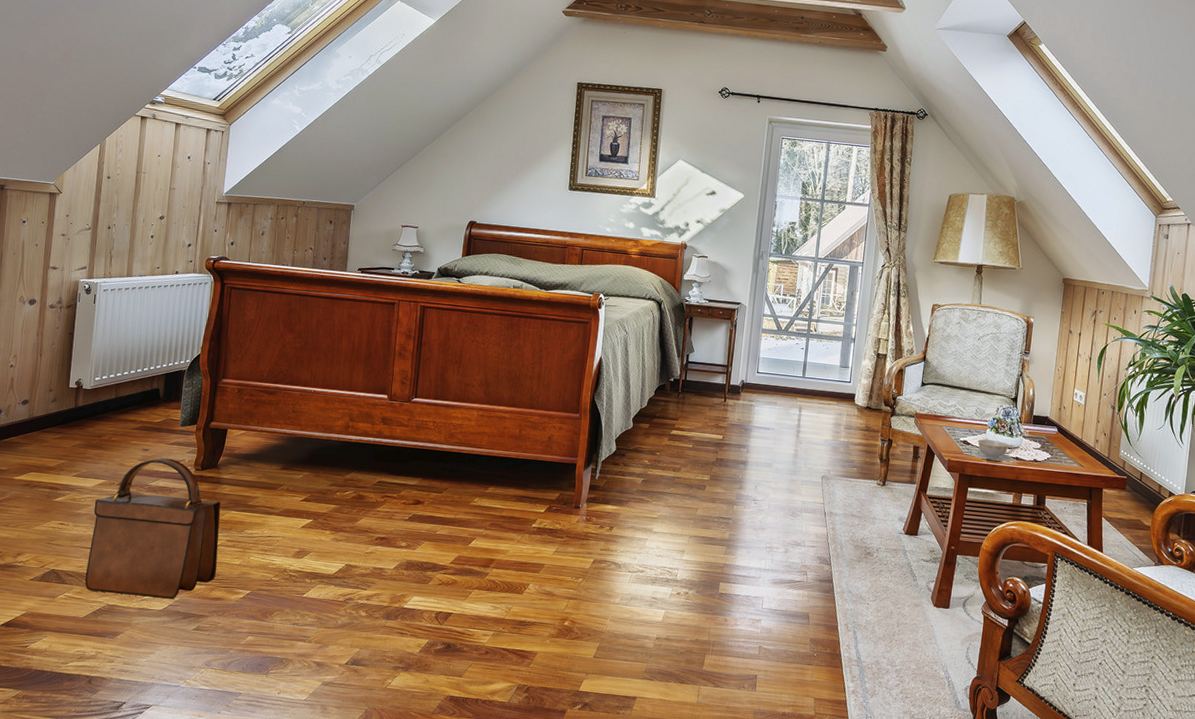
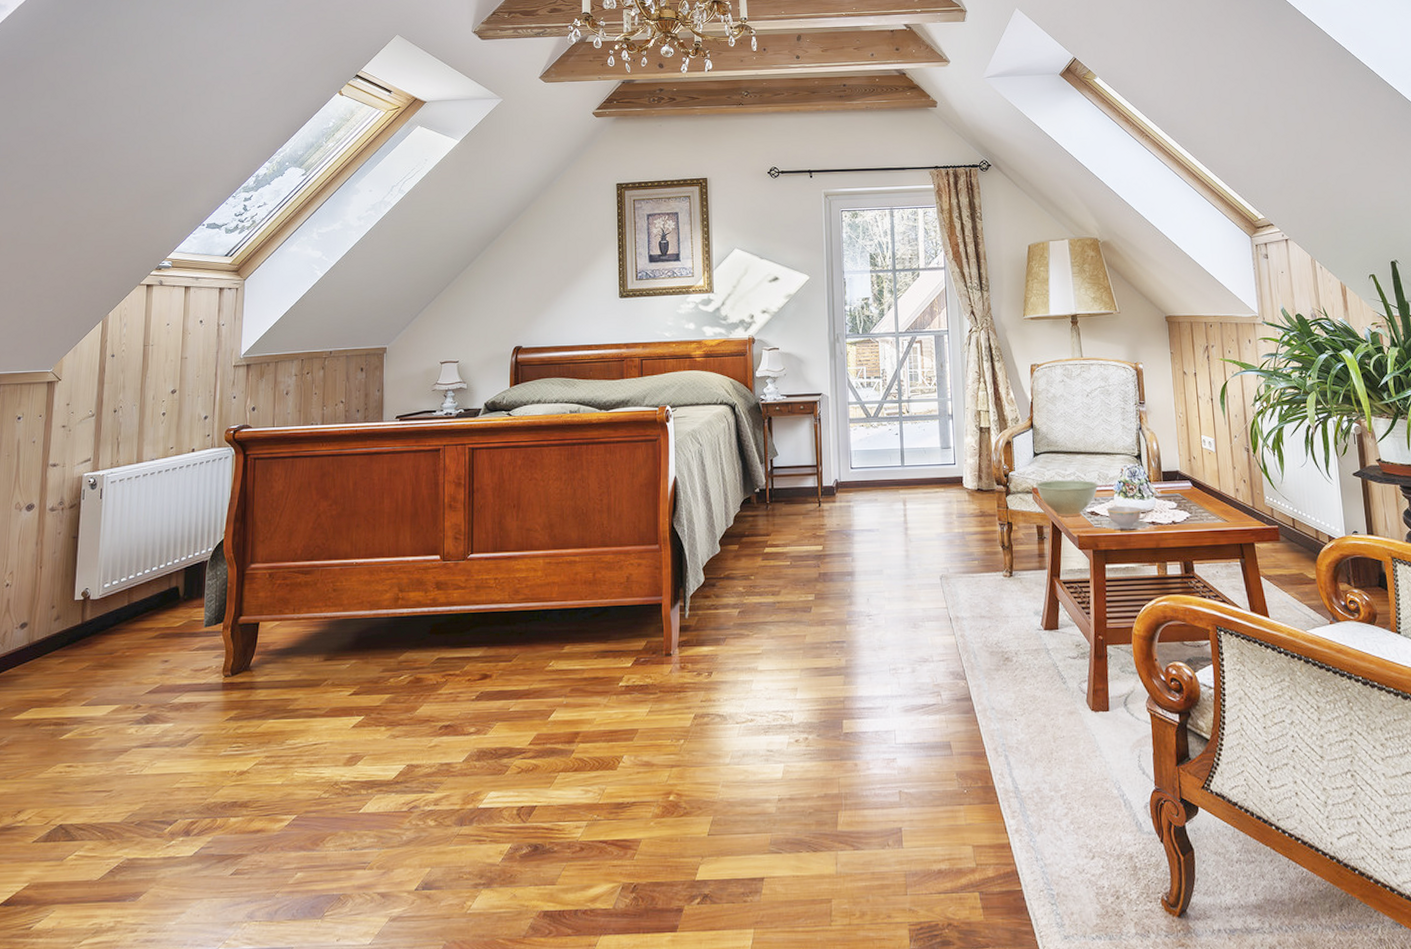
handbag: present [85,458,221,599] -> none [99,667,257,844]
bowl: none [919,408,975,444] -> present [1035,480,1099,518]

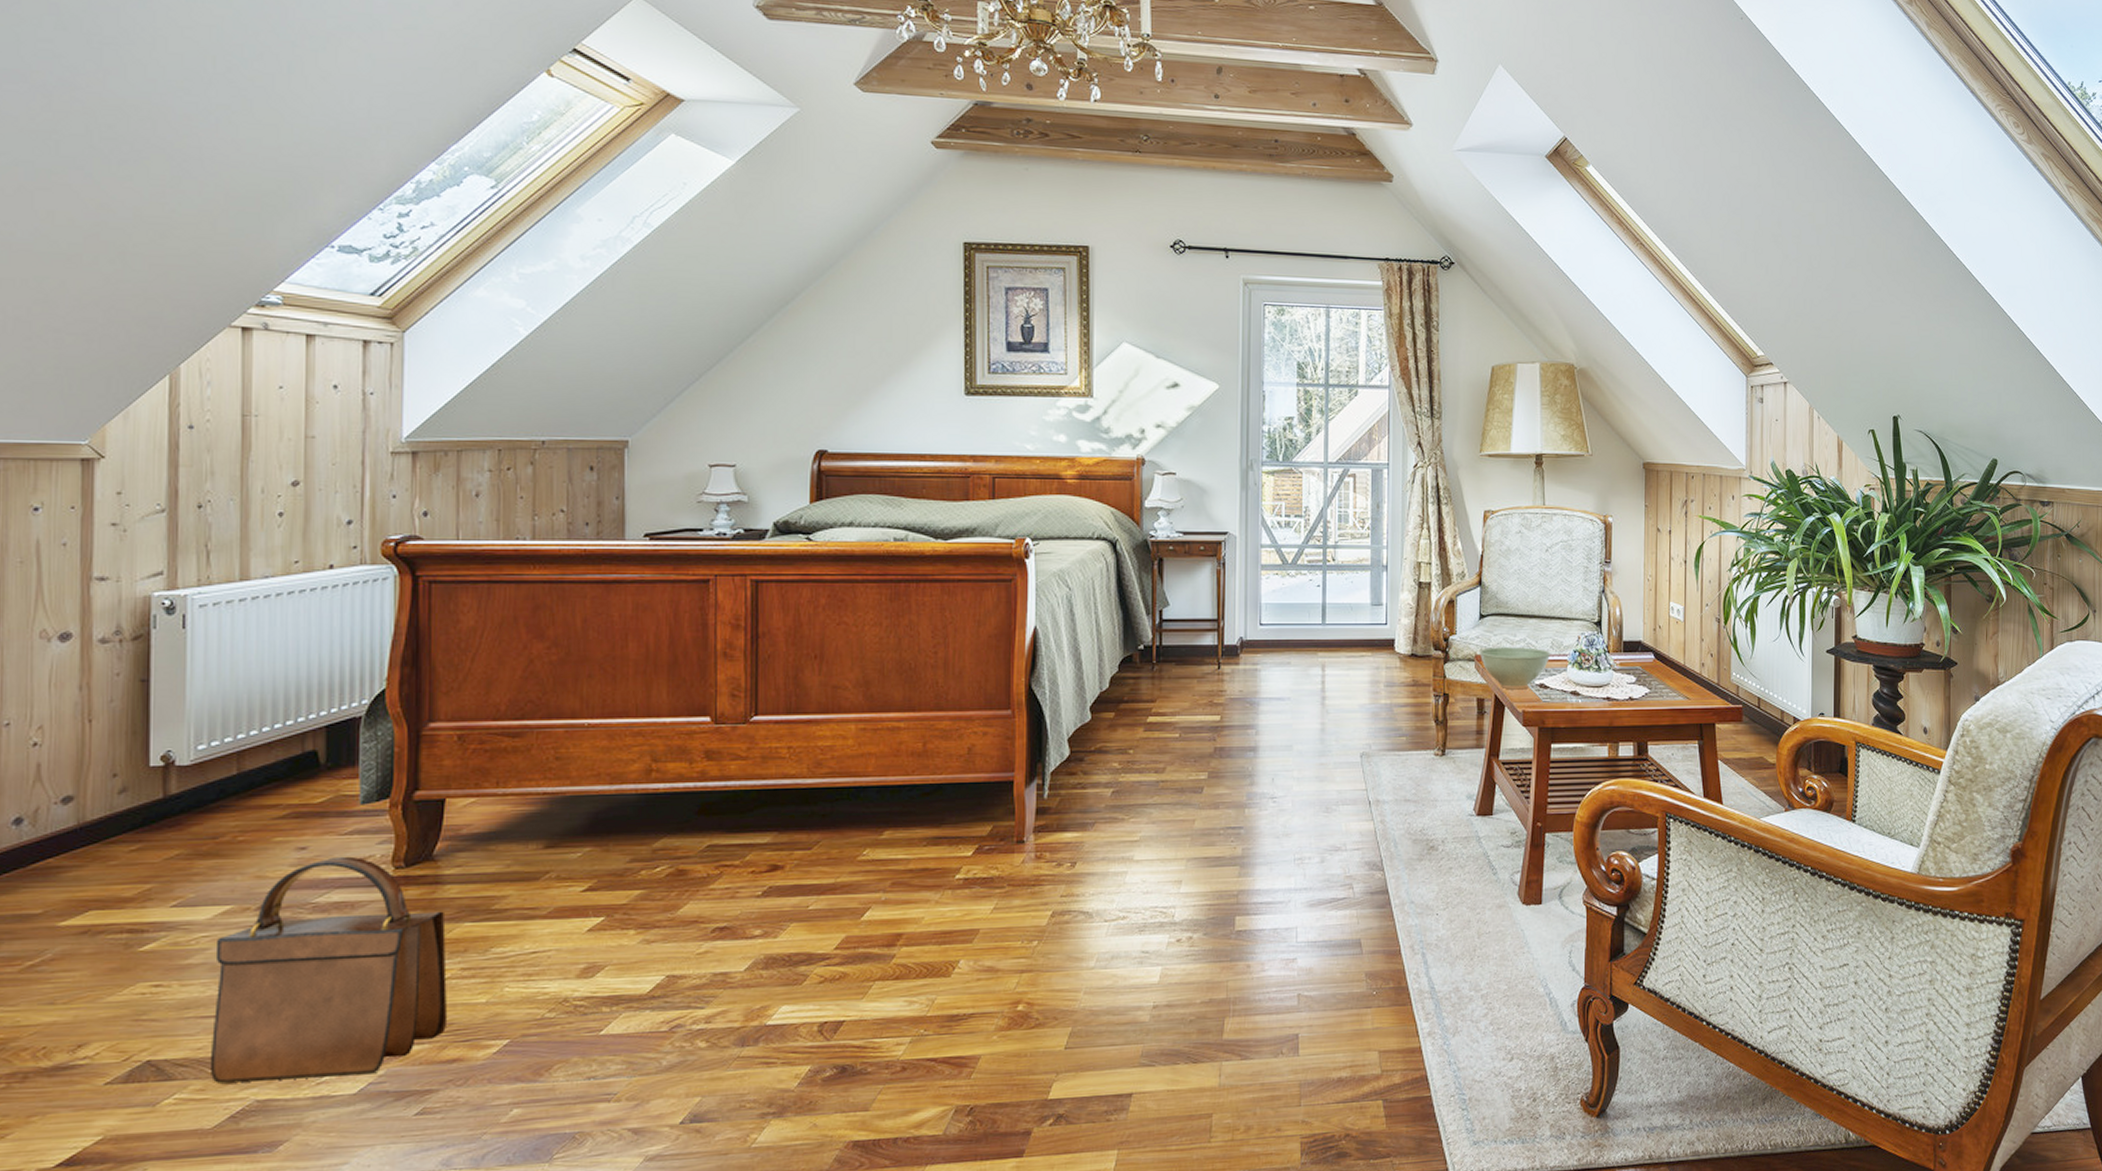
handbag: none [99,667,257,844] -> present [209,856,448,1083]
teacup: present [1101,505,1151,532] -> none [1551,678,1605,707]

